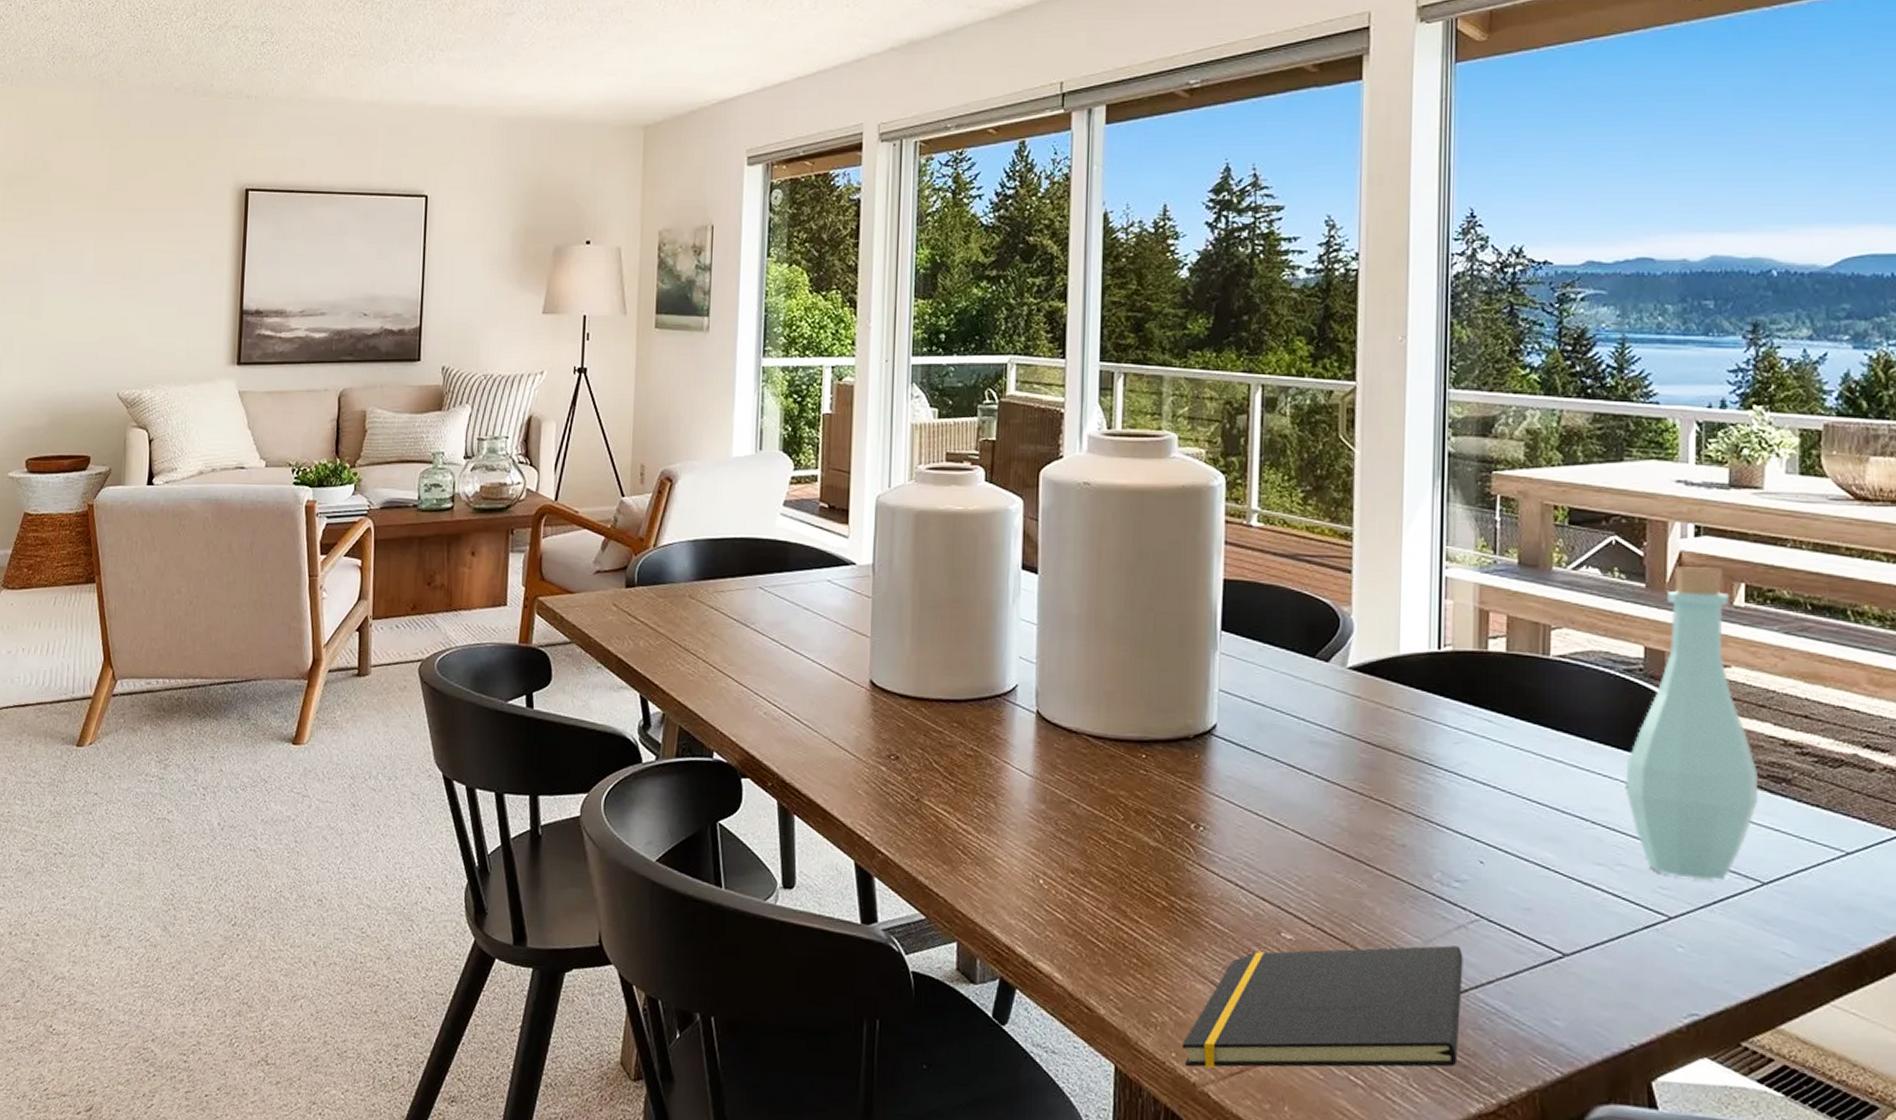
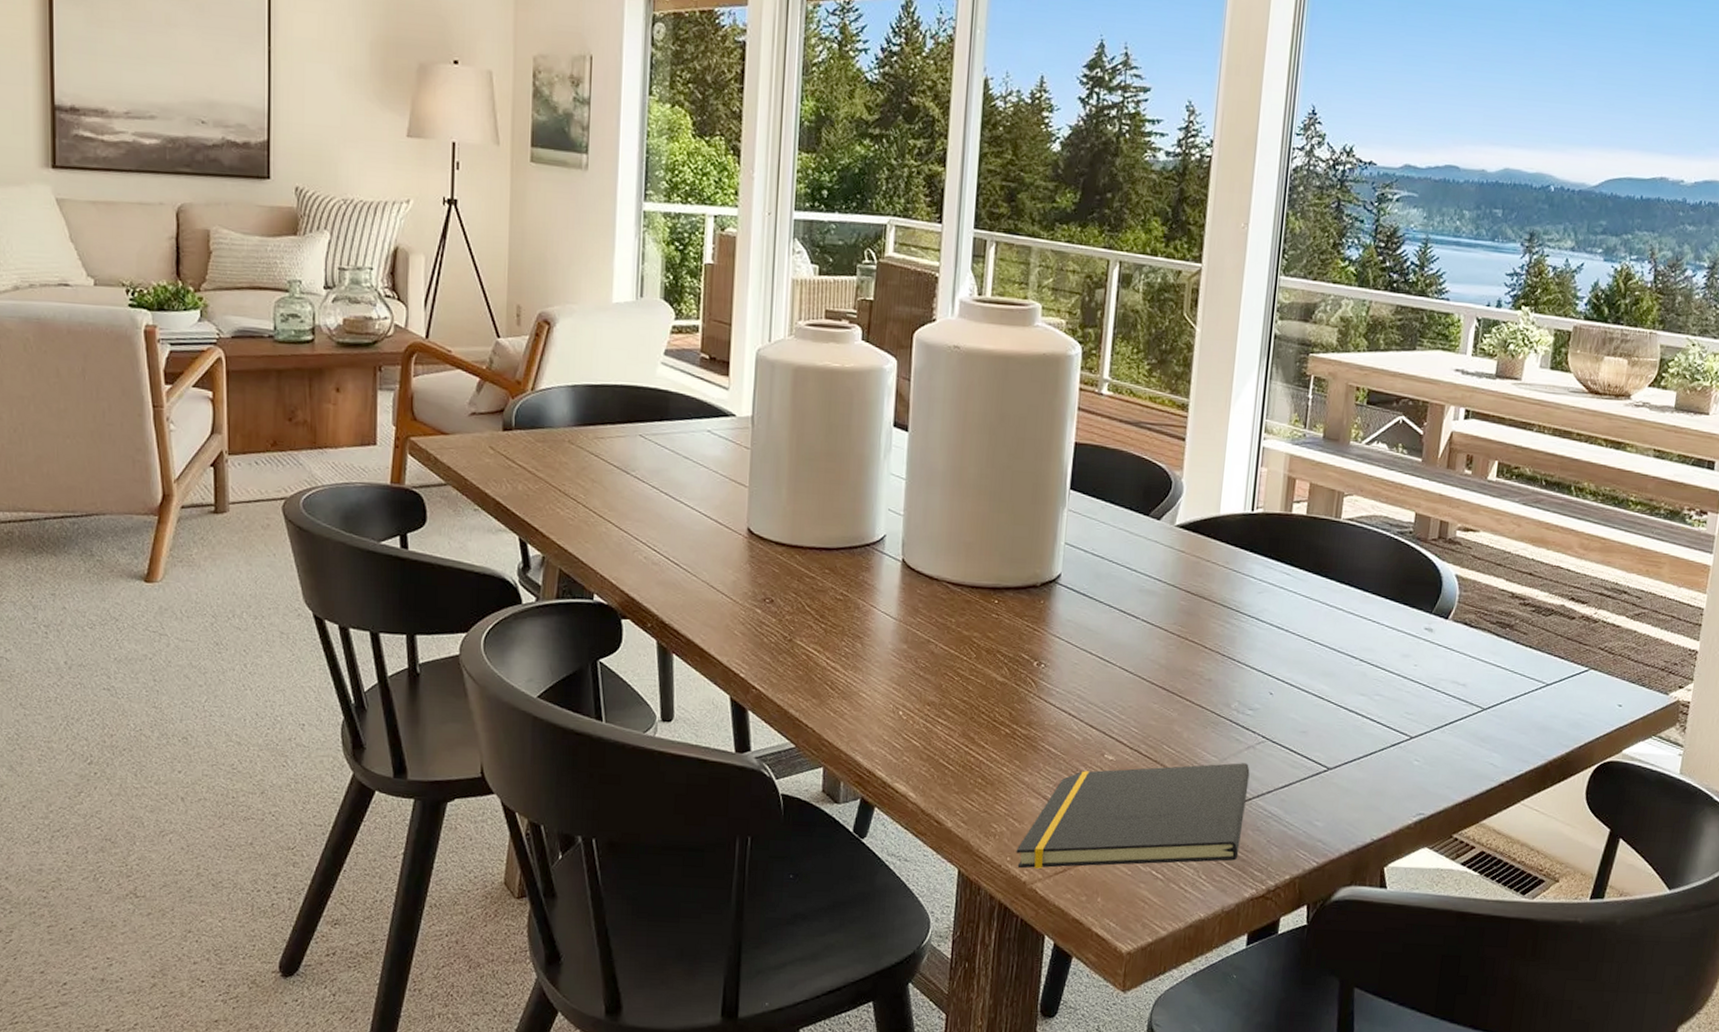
bottle: present [1625,566,1759,880] -> none [1388,445,1490,707]

